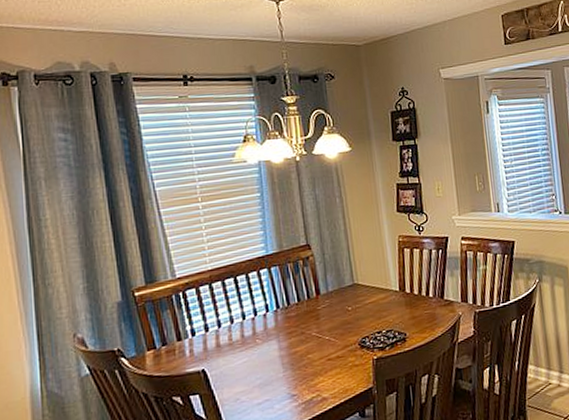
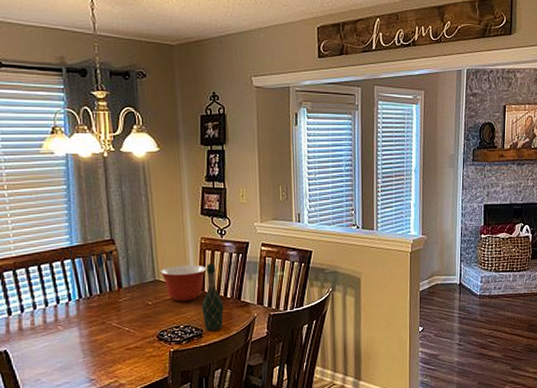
mixing bowl: none [357,264,407,305] -> present [159,264,207,302]
wine bottle: none [403,262,427,334] -> present [202,264,224,331]

